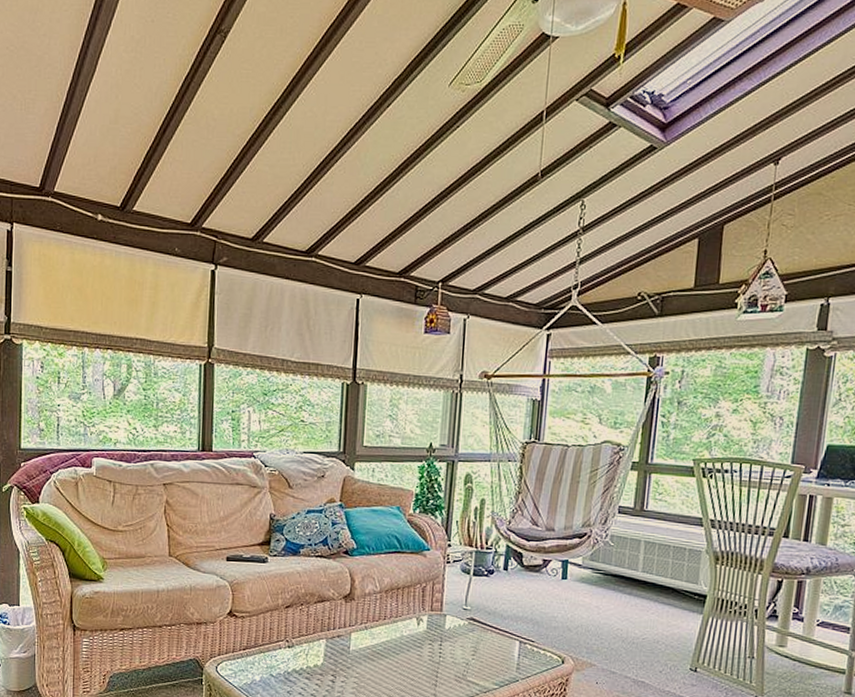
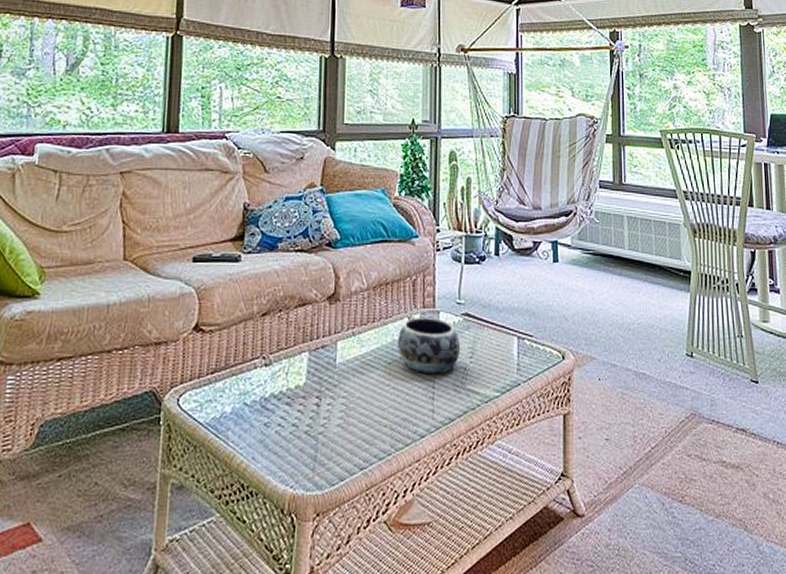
decorative bowl: none [405,618,464,667] -> present [397,316,460,375]

